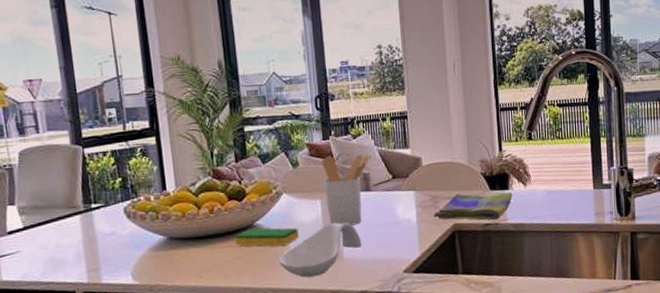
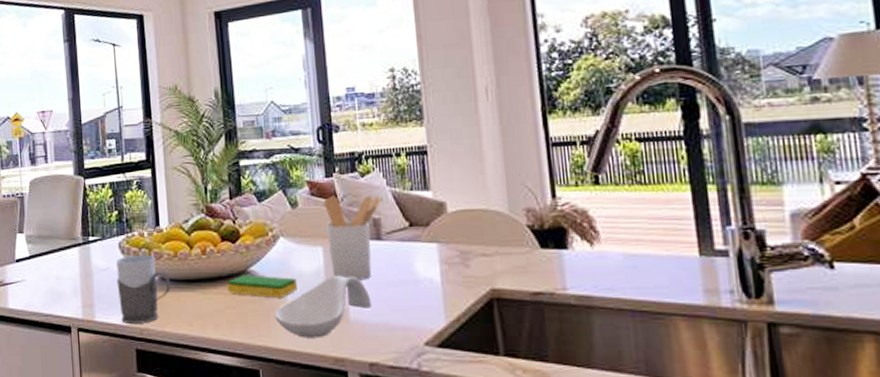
mug: none [122,217,180,283] -> present [116,254,171,323]
dish towel: present [434,192,513,220] -> none [463,250,574,287]

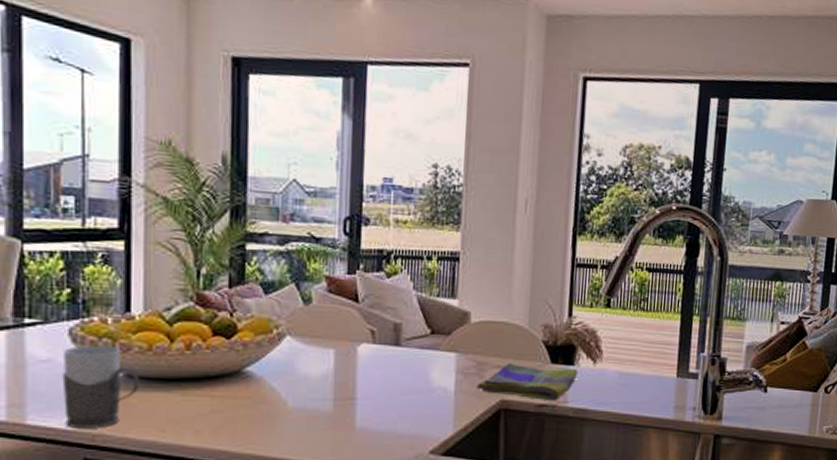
dish sponge: present [227,274,297,299] -> none [215,375,301,404]
spoon rest: present [274,275,372,338] -> none [270,380,381,446]
utensil holder: present [323,195,383,280] -> none [341,294,407,387]
dish towel: none [463,250,574,287] -> present [477,363,578,400]

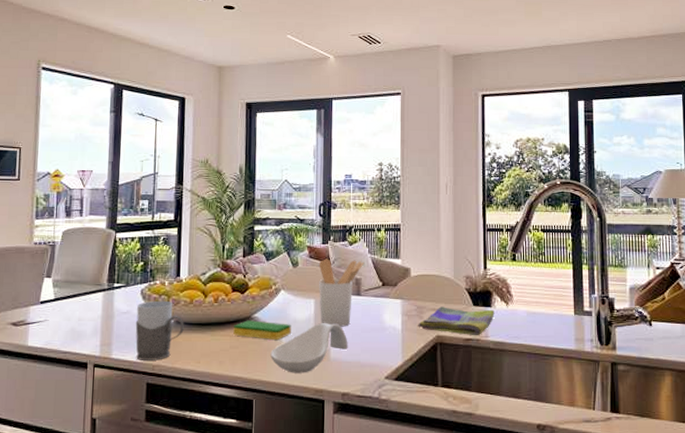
dish sponge: none [215,375,301,404] -> present [233,320,291,341]
spoon rest: none [270,380,381,446] -> present [270,322,348,373]
utensil holder: none [341,294,407,387] -> present [318,258,365,327]

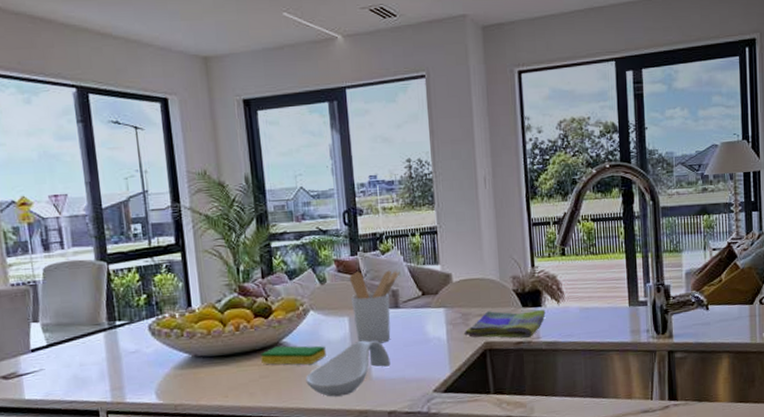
mug: present [135,300,184,360] -> none [147,334,205,402]

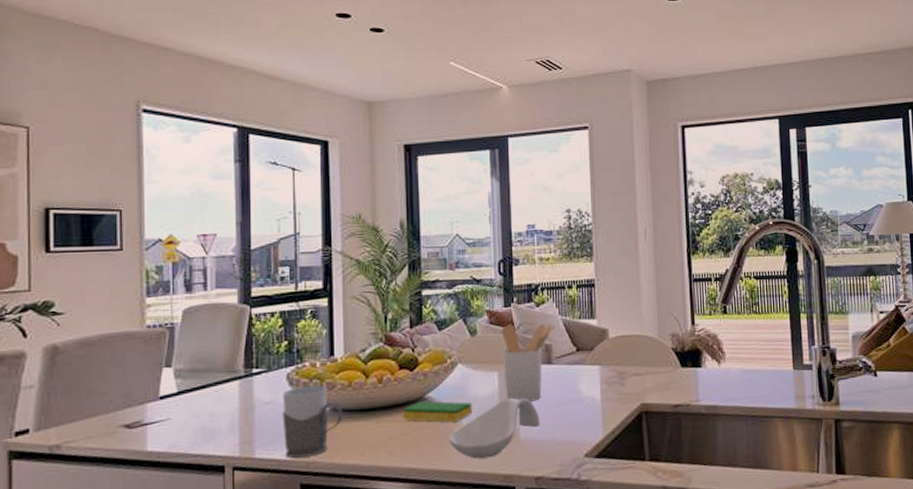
mug: none [147,334,205,402] -> present [282,385,343,458]
dish towel: present [464,309,546,338] -> none [619,370,706,401]

